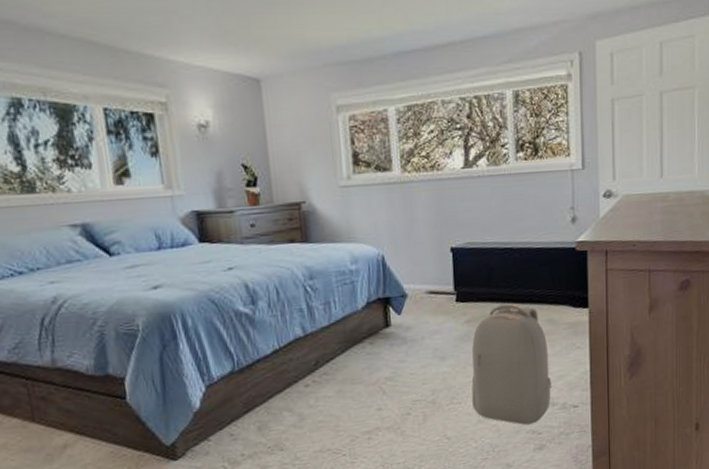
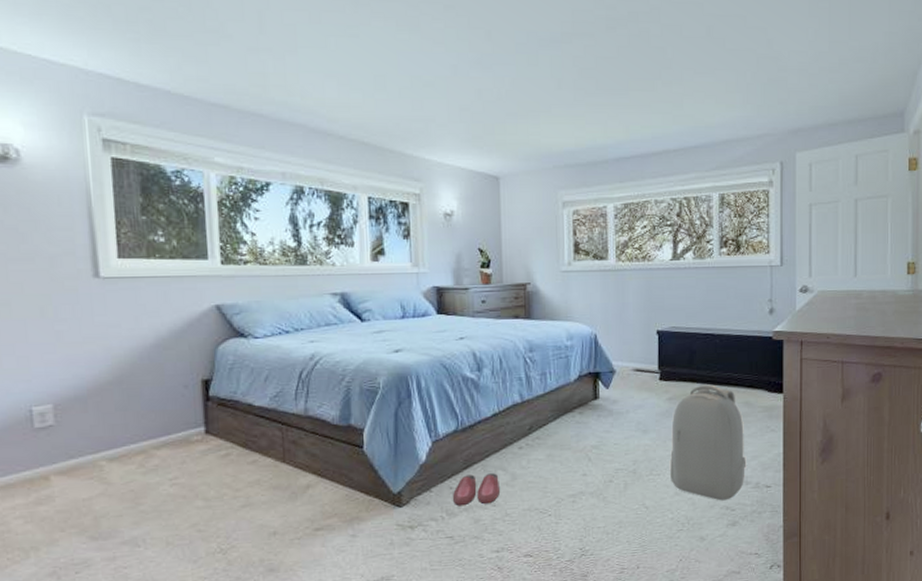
slippers: none [234,415,287,454] -> present [453,473,500,506]

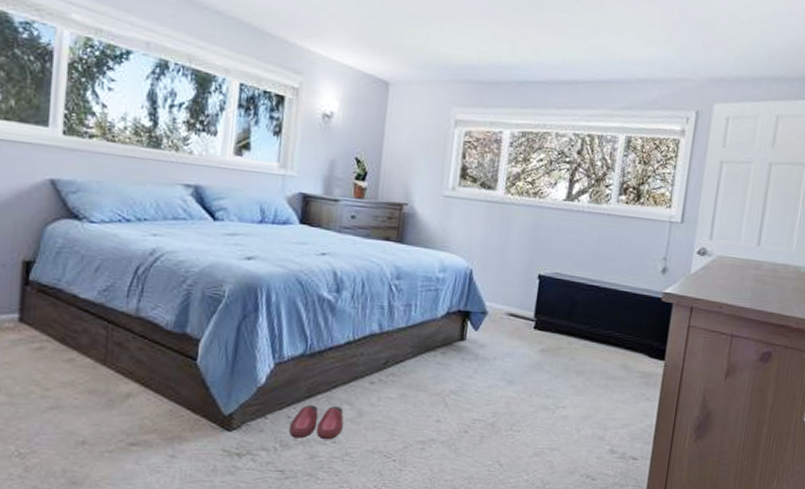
backpack: present [670,384,747,501] -> none [531,340,618,468]

